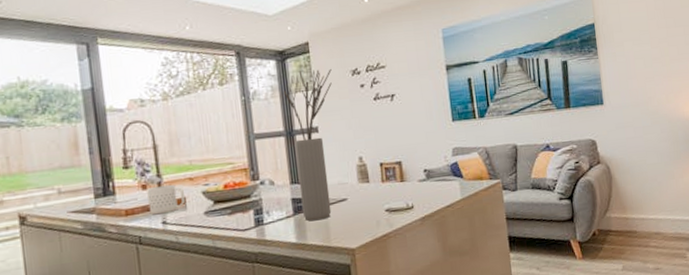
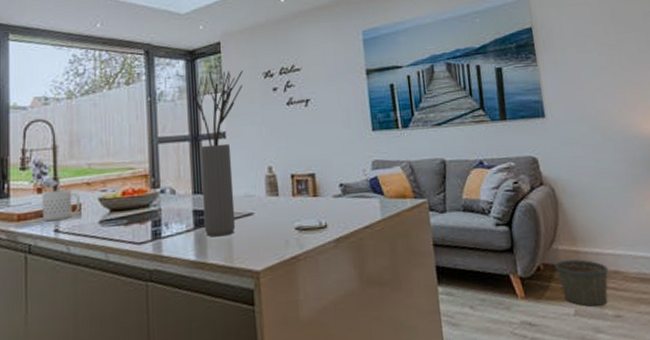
basket: none [607,224,651,263] -> present [554,259,609,307]

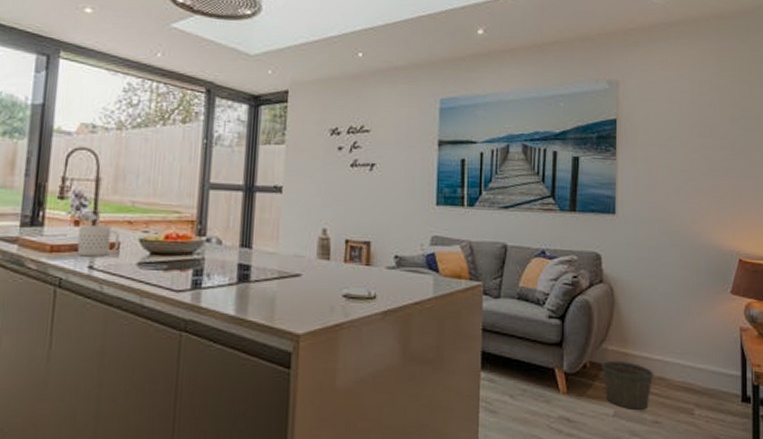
vase: present [191,70,243,237] -> none [248,121,309,295]

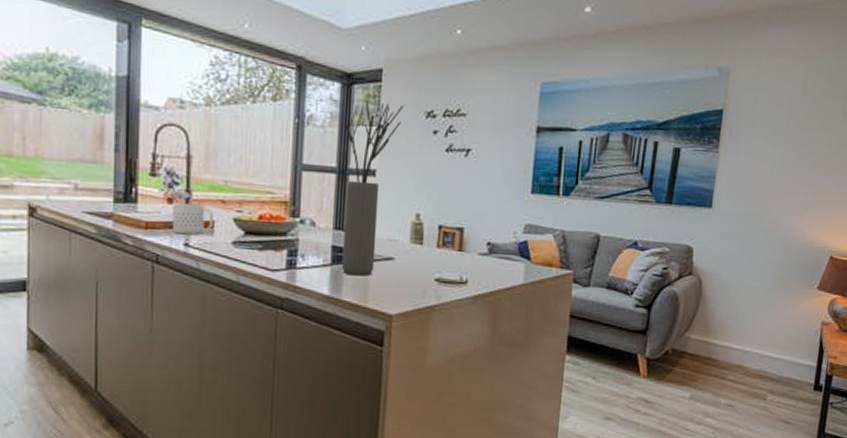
vase: none [248,121,309,295] -> present [342,101,404,276]
basket: present [601,361,654,410] -> none [682,349,733,394]

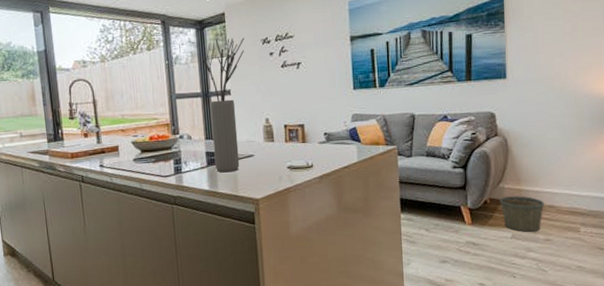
mug: present [172,203,213,235] -> none [88,135,118,159]
basket: none [682,349,733,394] -> present [499,196,545,232]

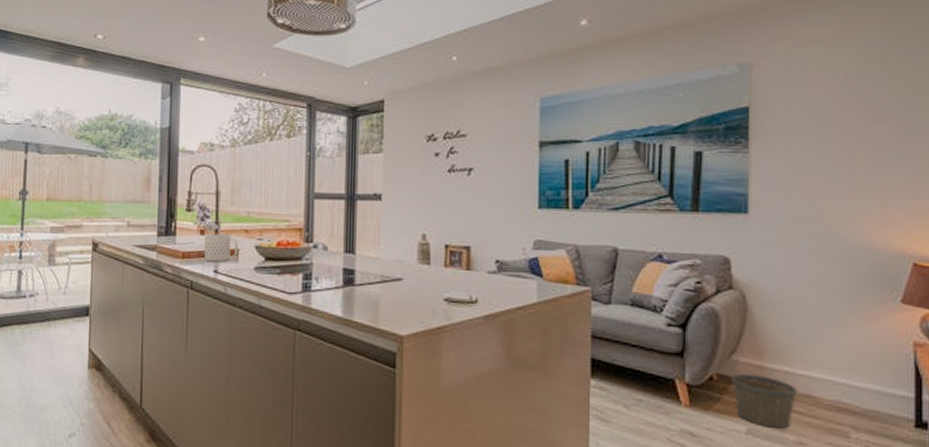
mug: none [88,135,118,159] -> present [204,234,238,262]
vase: present [201,37,244,173] -> none [350,131,405,298]

